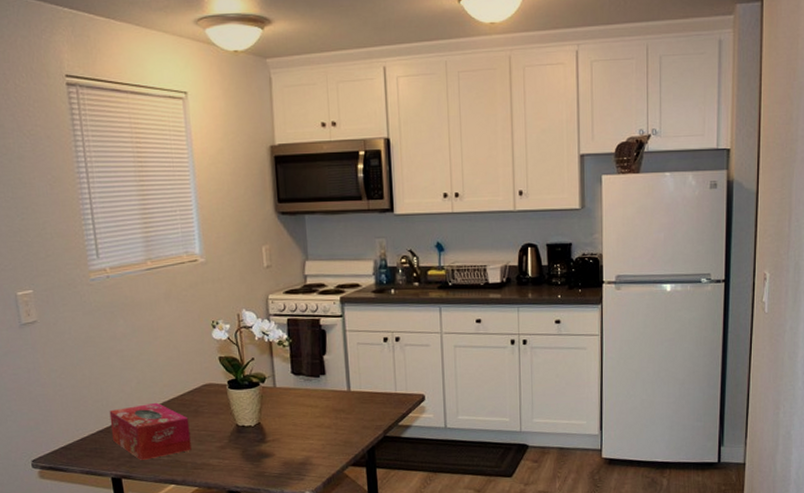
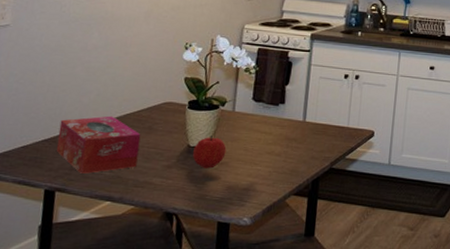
fruit: none [243,414,276,446] -> present [193,136,227,169]

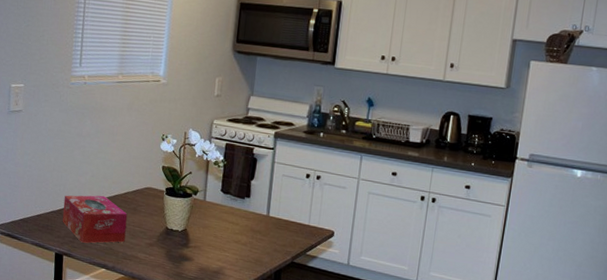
fruit: present [193,136,227,169] -> none [170,221,199,250]

